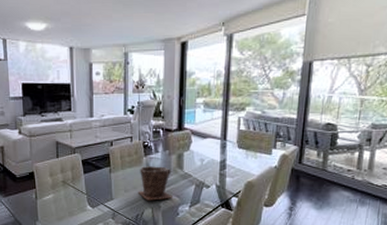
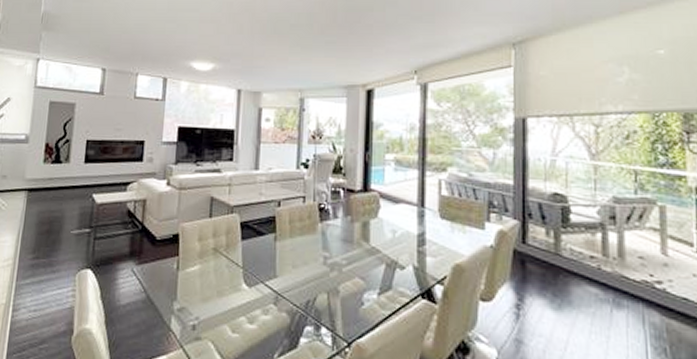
plant pot: present [137,165,173,201] -> none [309,234,355,282]

